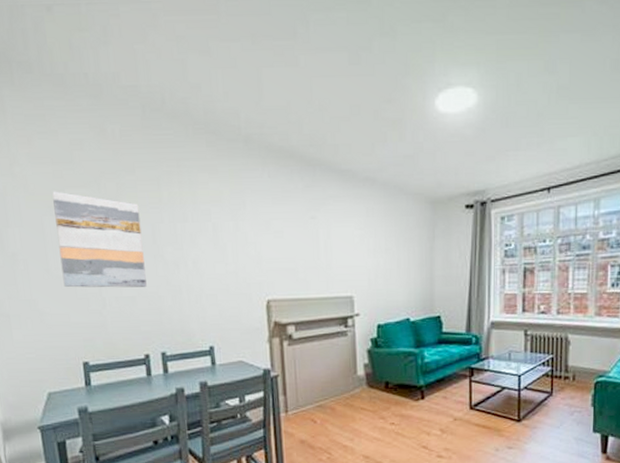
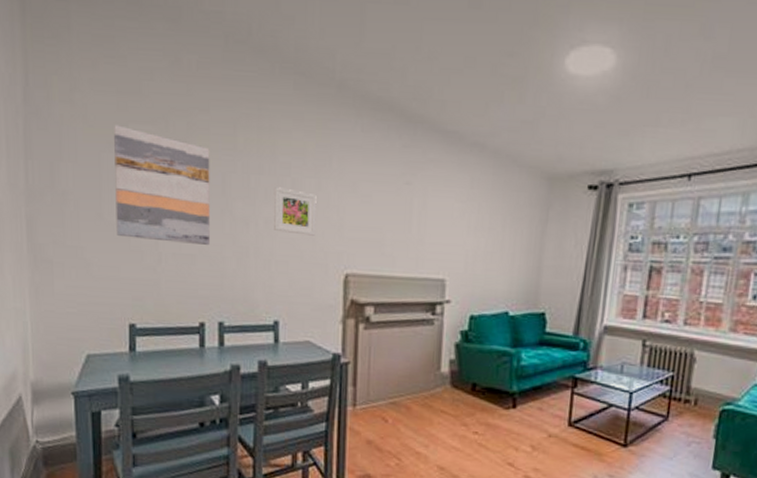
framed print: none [197,231,238,271] -> present [273,187,317,236]

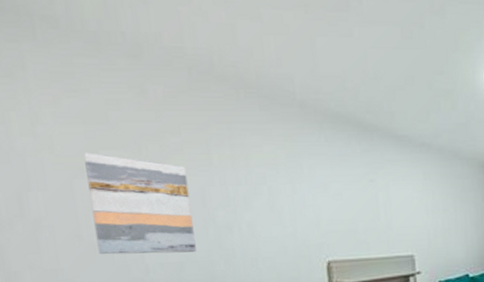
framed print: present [273,187,317,236] -> none [252,194,296,233]

